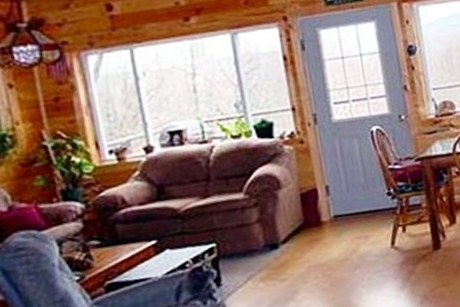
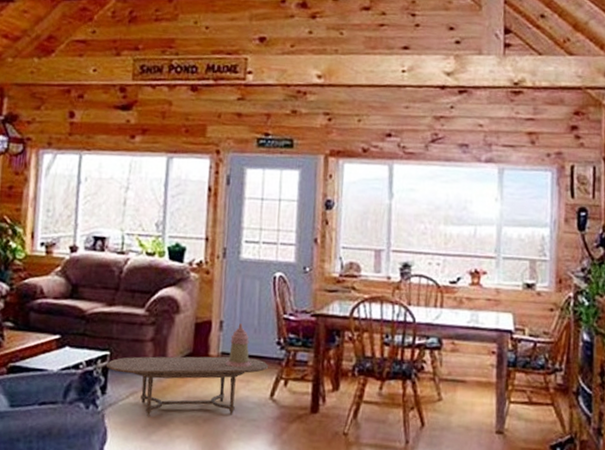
coffee table: none [214,213,384,295] -> present [105,356,269,416]
decorative container: none [339,184,366,227] -> present [226,323,251,368]

